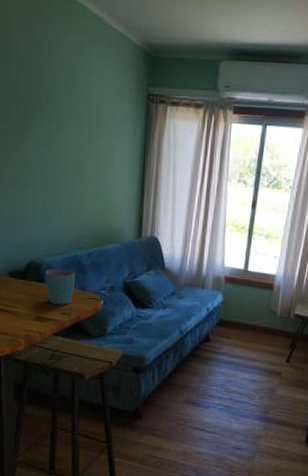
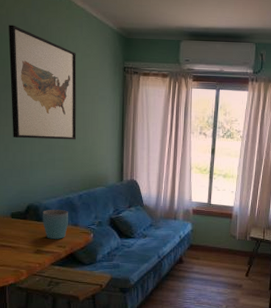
wall art: none [10,38,90,185] -> present [8,25,77,140]

